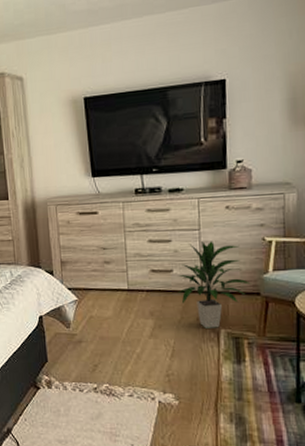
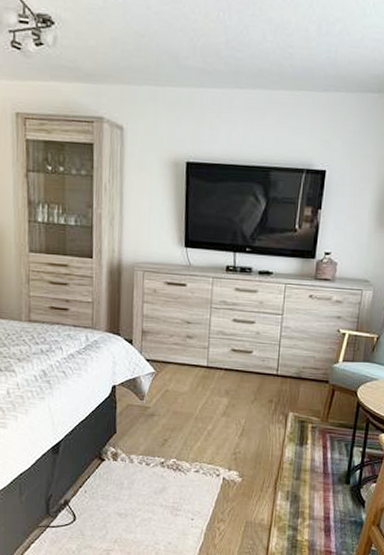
indoor plant: present [178,241,251,329] -> none [254,326,322,411]

